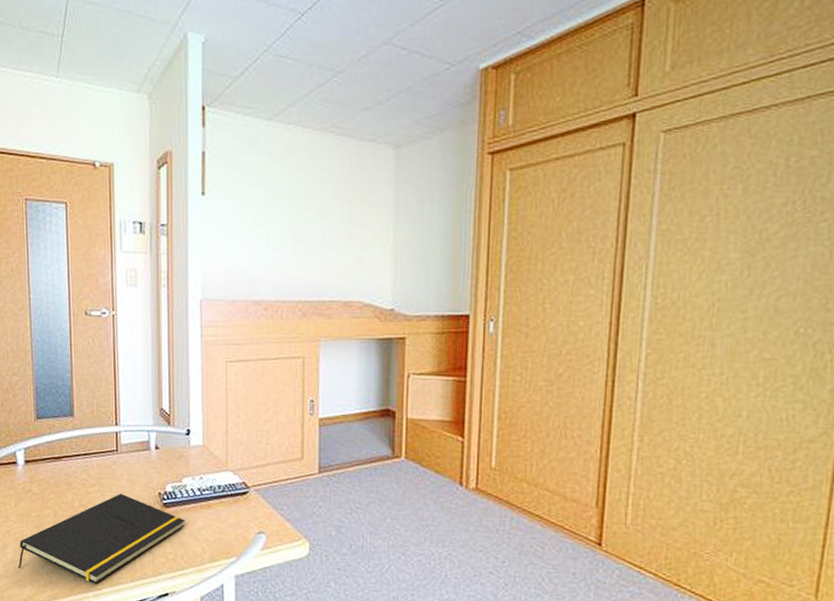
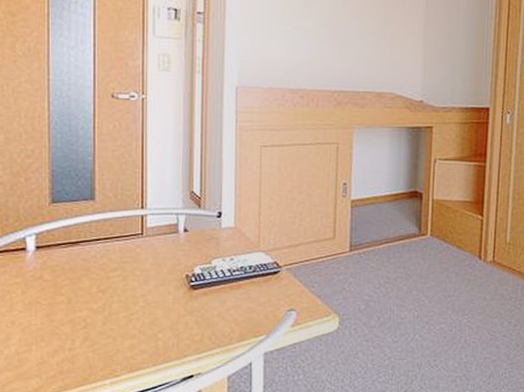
notepad: present [18,493,185,584] -> none [22,276,214,371]

